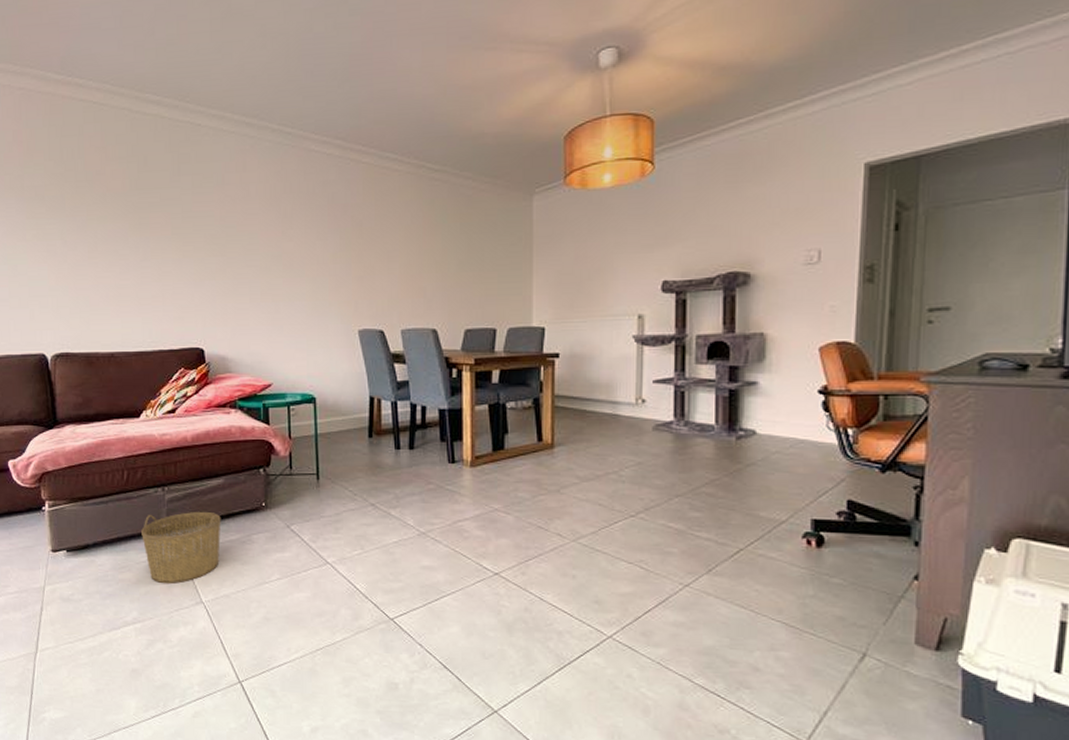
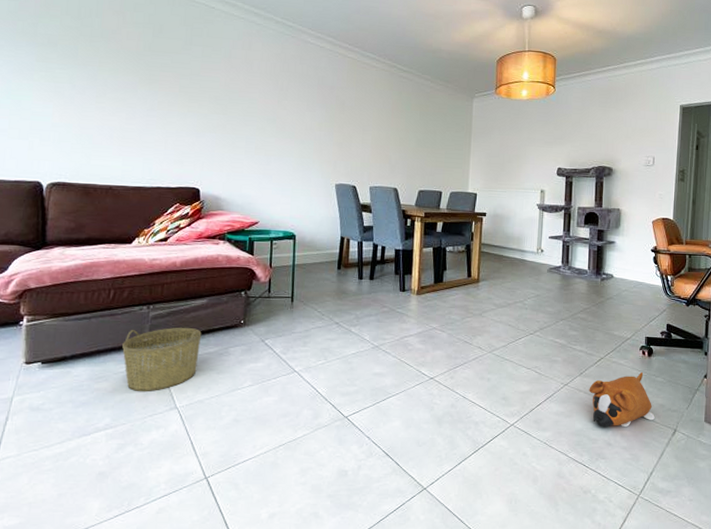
dog toy: none [722,569,829,646] -> present [589,371,655,427]

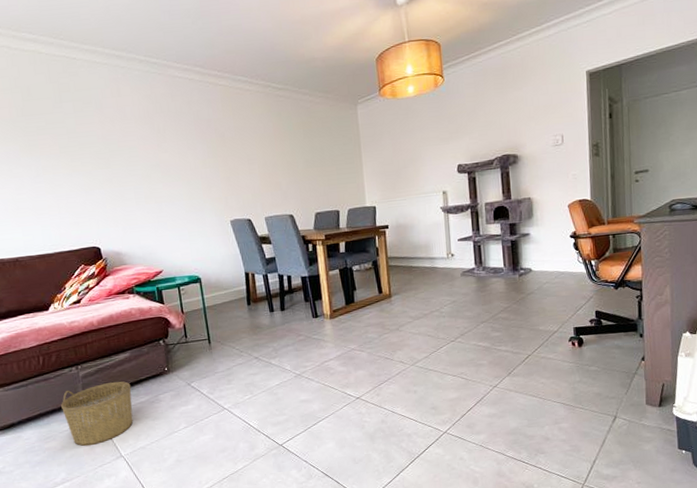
dog toy: present [589,371,655,427] -> none [519,363,592,423]

